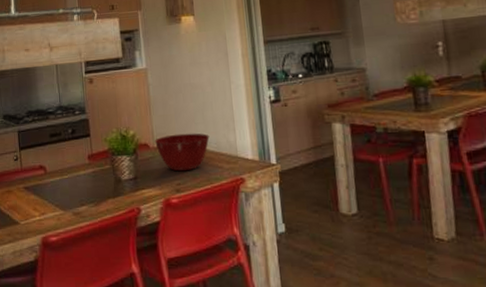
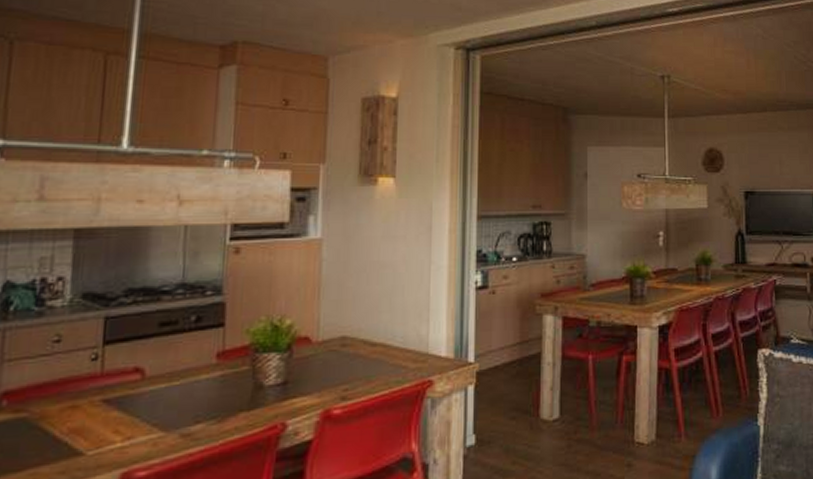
mixing bowl: present [154,133,210,172] -> none [319,323,395,374]

